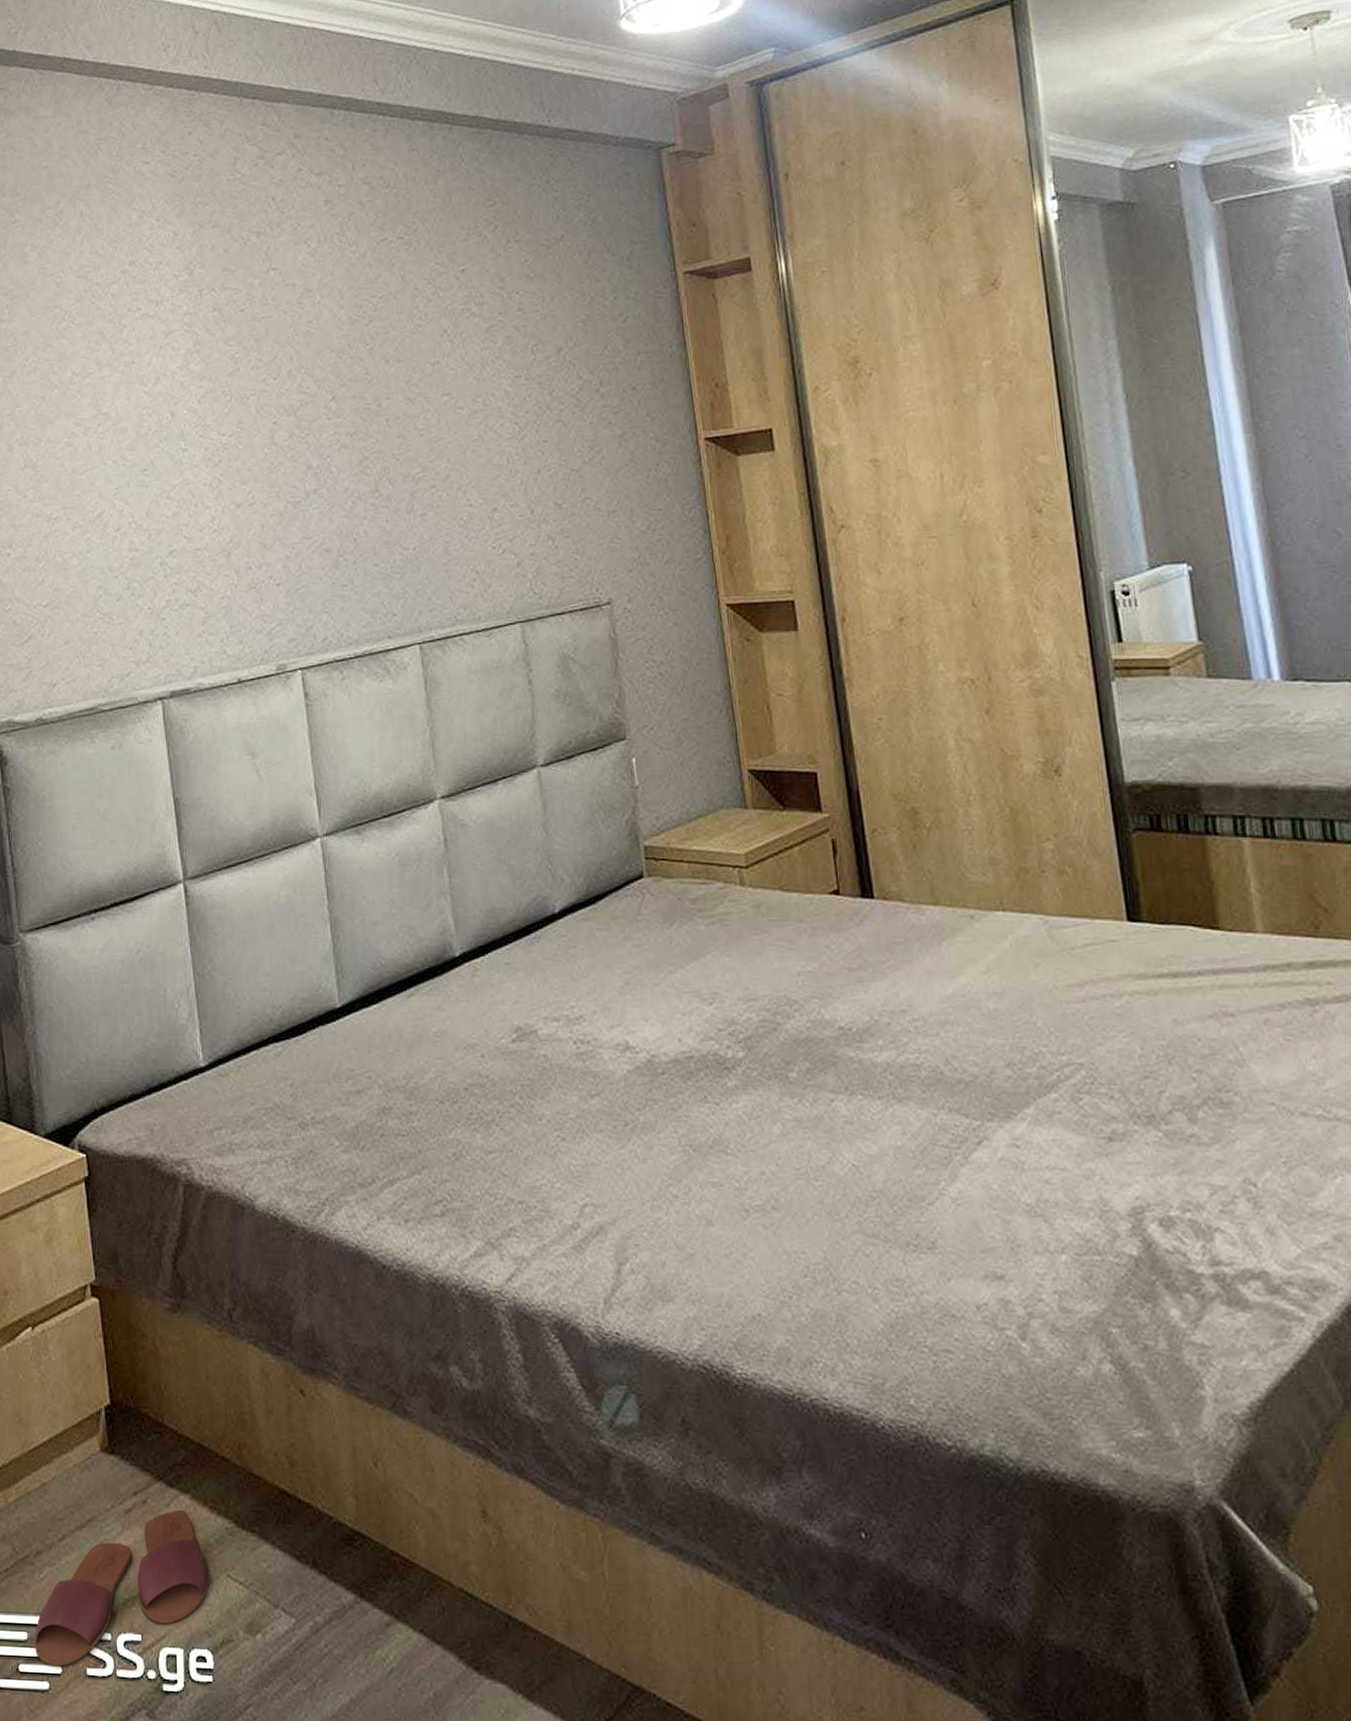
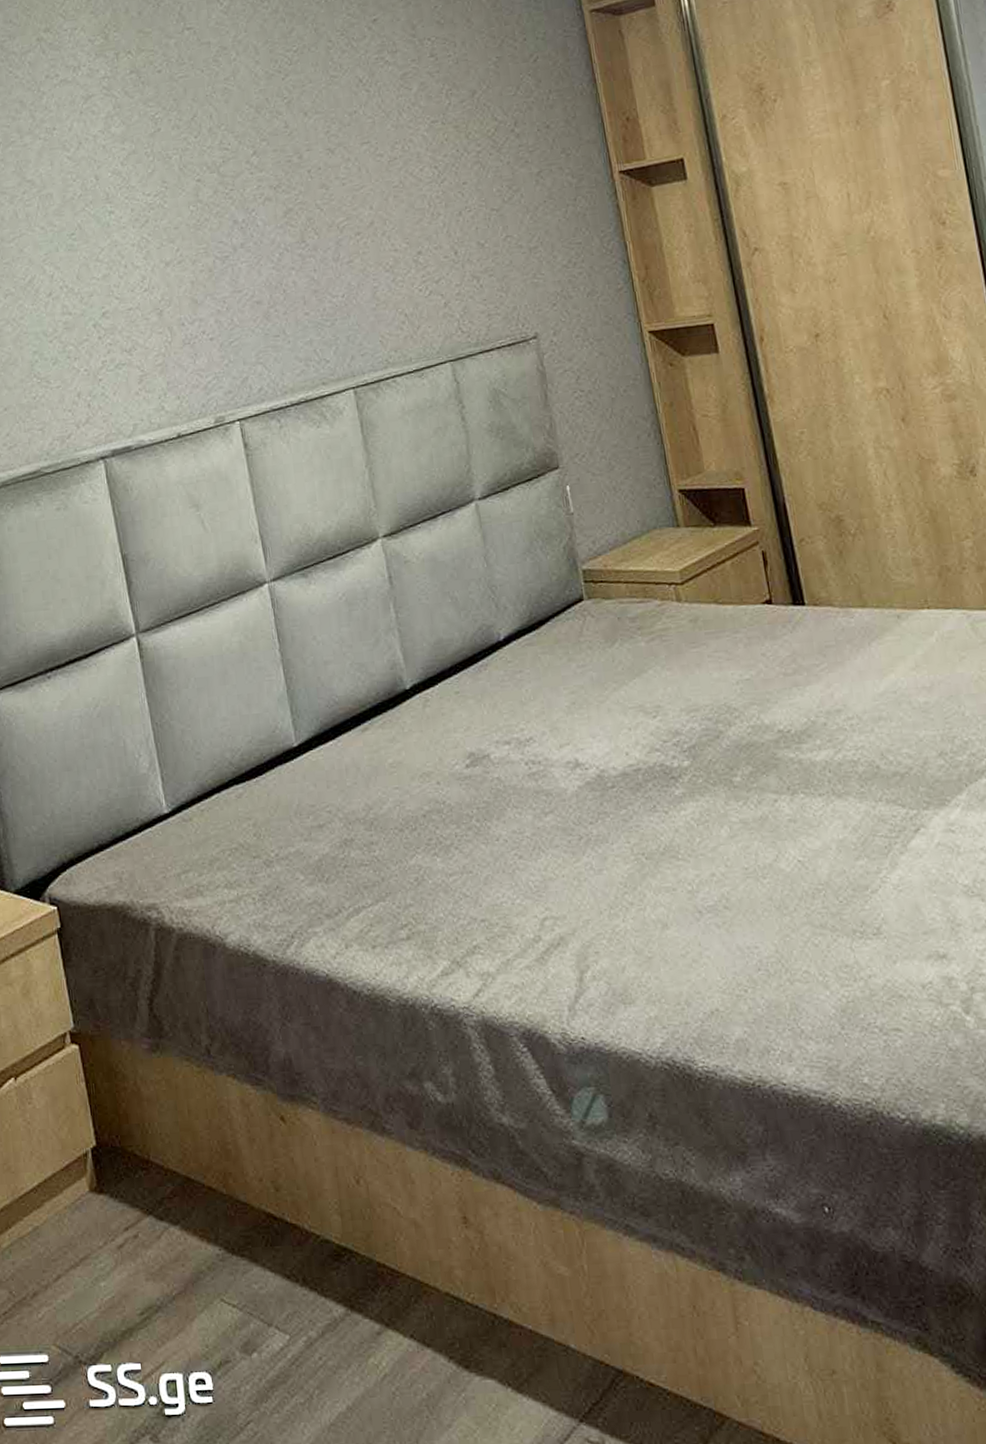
slippers: present [35,1510,208,1667] -> none [36,1242,203,1401]

